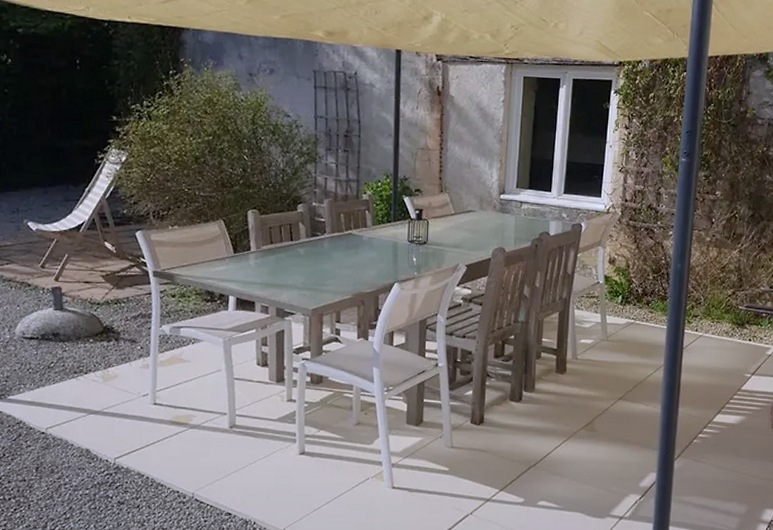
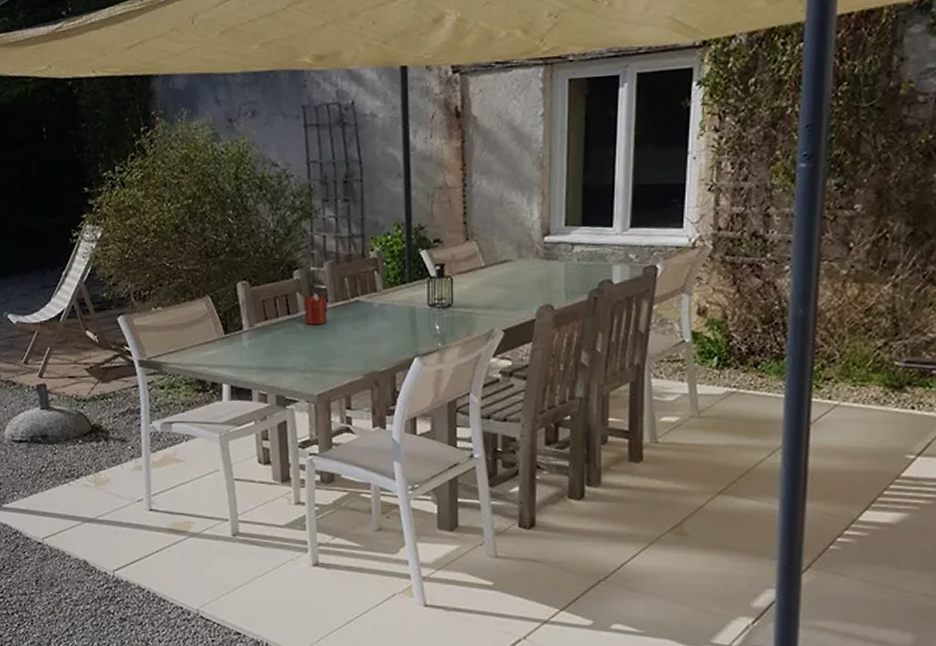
candle: none [305,224,325,251] -> present [304,292,328,324]

